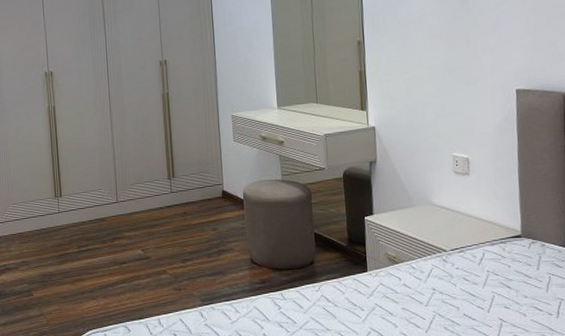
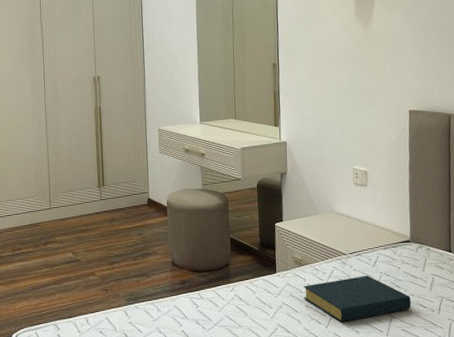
hardback book: none [398,275,525,327] -> present [303,276,411,323]

